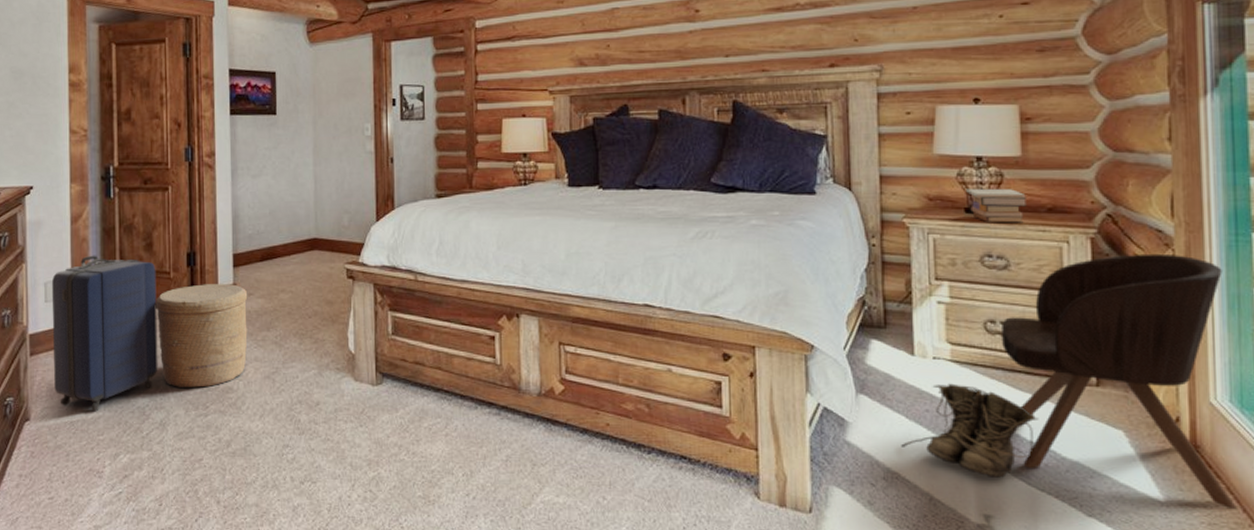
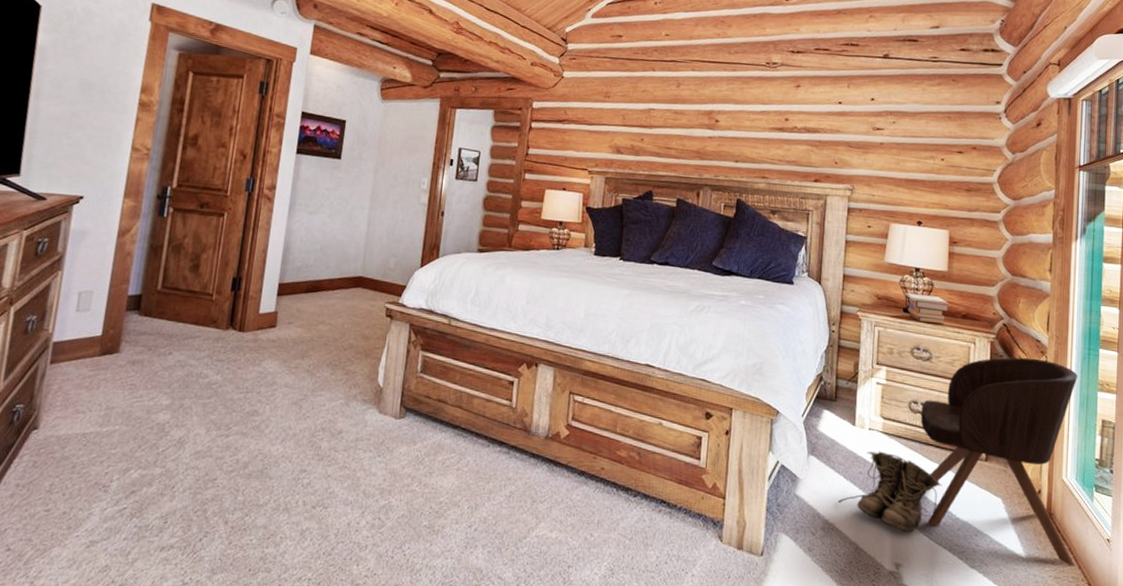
suitcase: present [51,255,158,412] -> none [71,269,199,425]
woven basket: present [156,284,248,389] -> none [189,309,288,409]

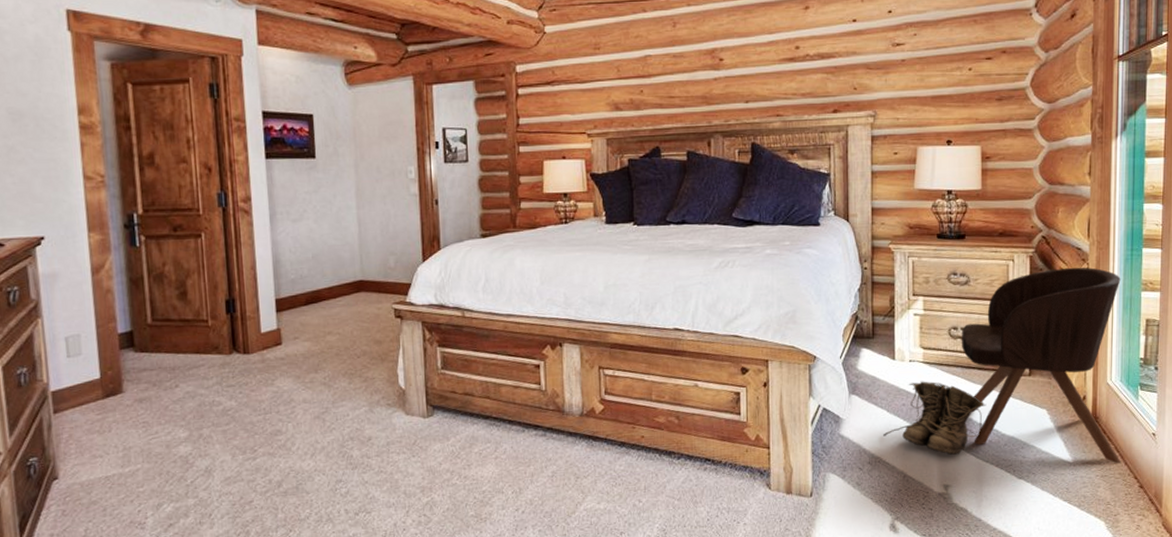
books: present [905,292,948,325] -> none [938,217,984,247]

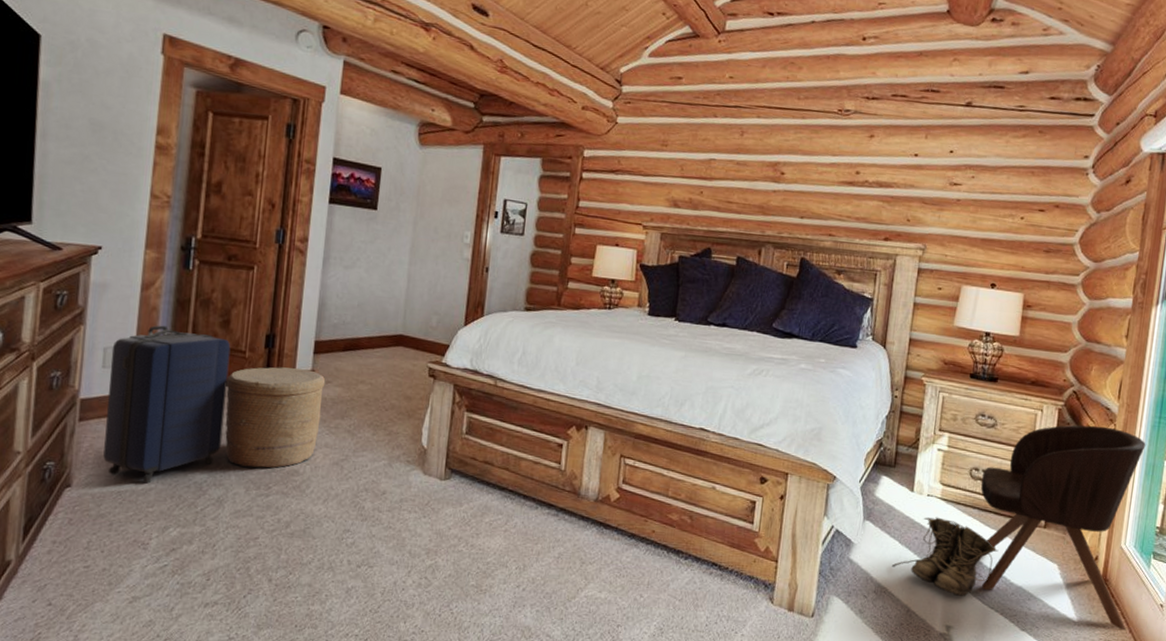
suitcase: none [73,306,200,465] -> present [103,325,231,484]
woven basket: none [193,329,295,435] -> present [225,367,326,468]

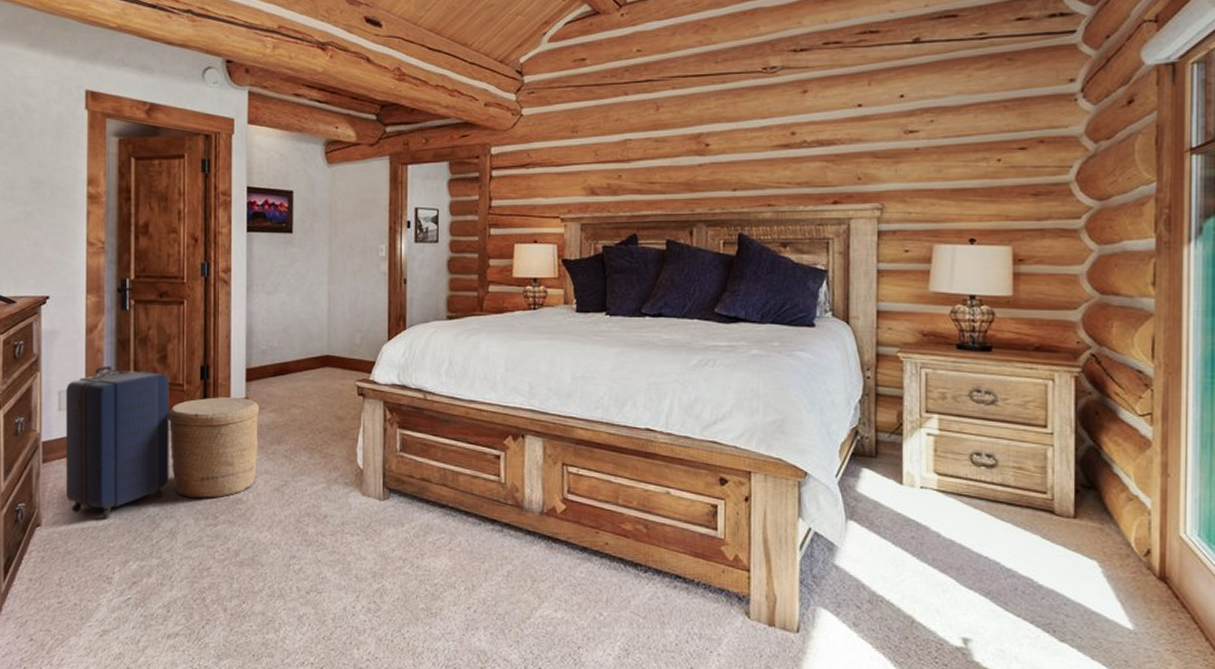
boot: present [892,517,999,597] -> none [887,512,1018,603]
armchair: present [981,425,1146,631] -> none [987,393,1200,639]

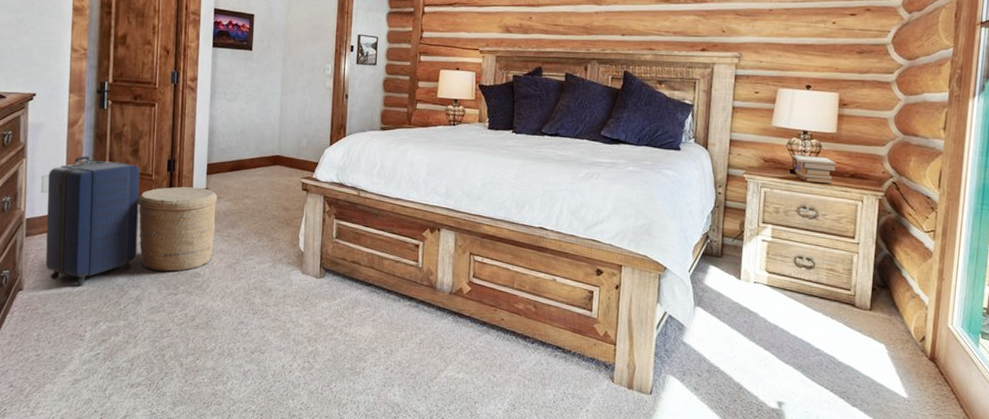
books: none [958,325,1015,360] -> present [792,154,836,184]

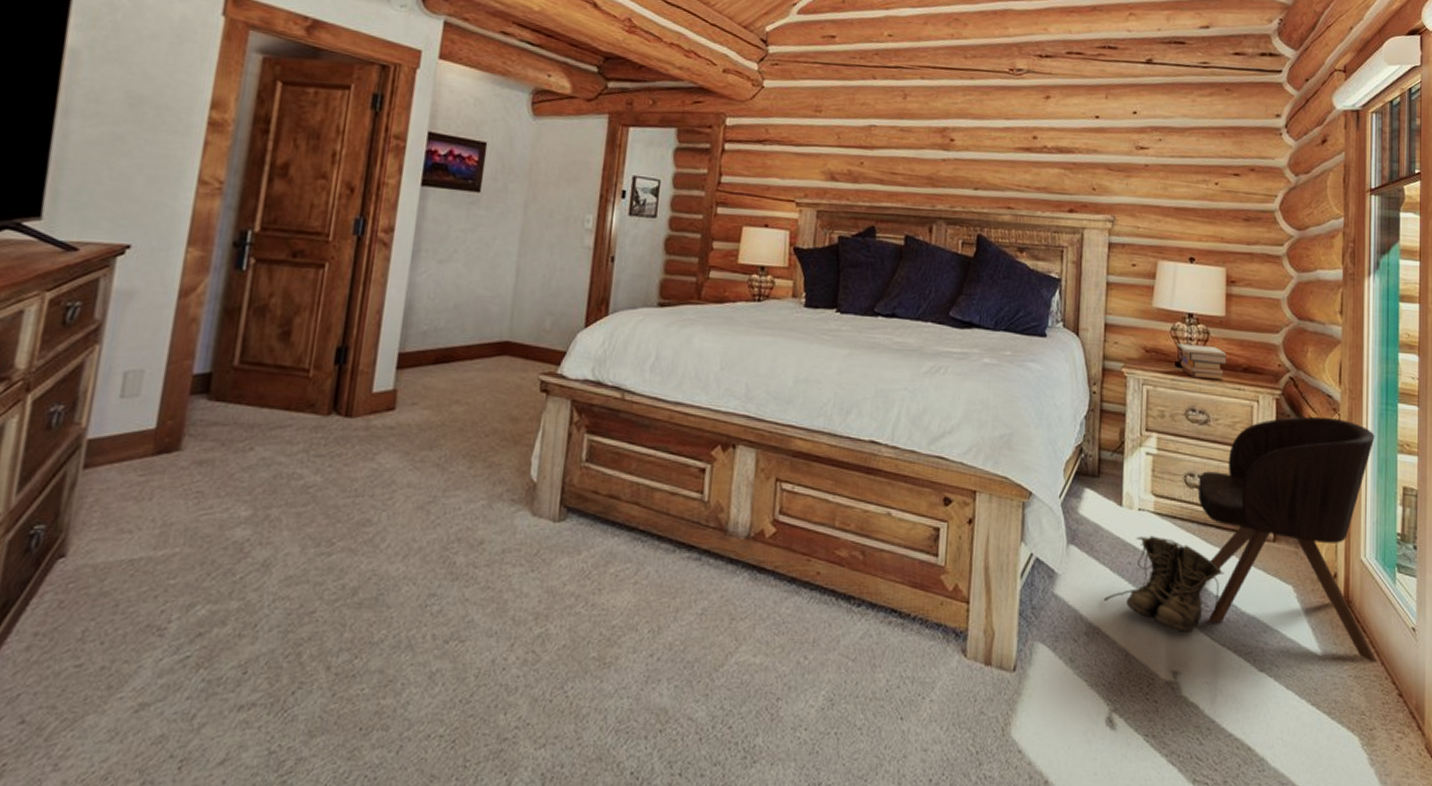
suitcase: present [46,155,140,287] -> none [112,340,291,547]
woven basket: present [138,186,218,272] -> none [277,387,411,519]
boot: none [723,302,826,375] -> present [1104,535,1225,633]
armchair: none [806,213,969,406] -> present [1198,416,1377,663]

